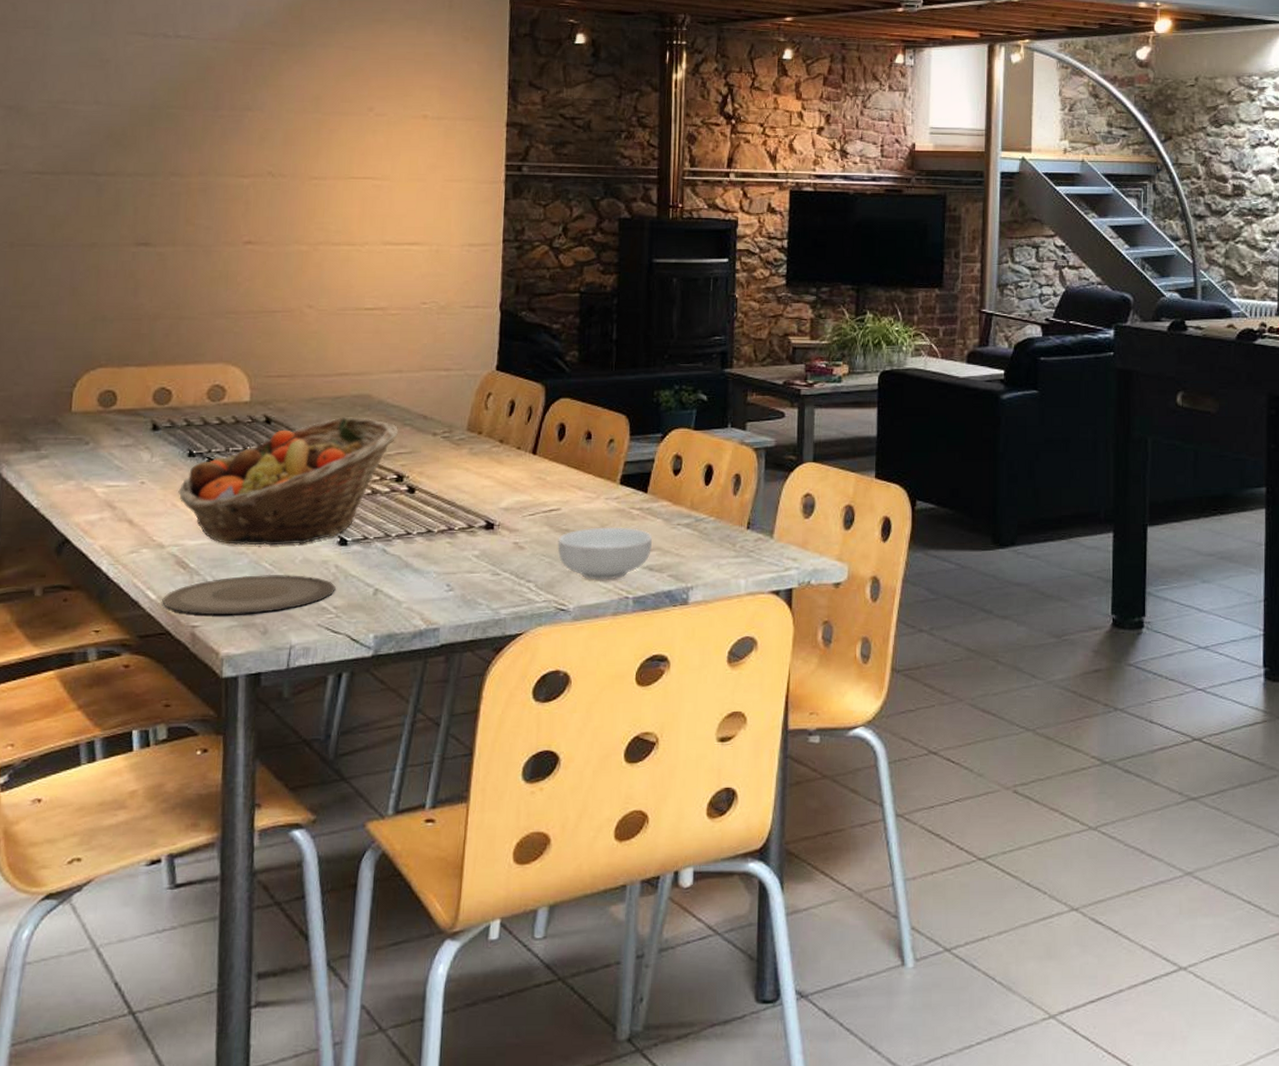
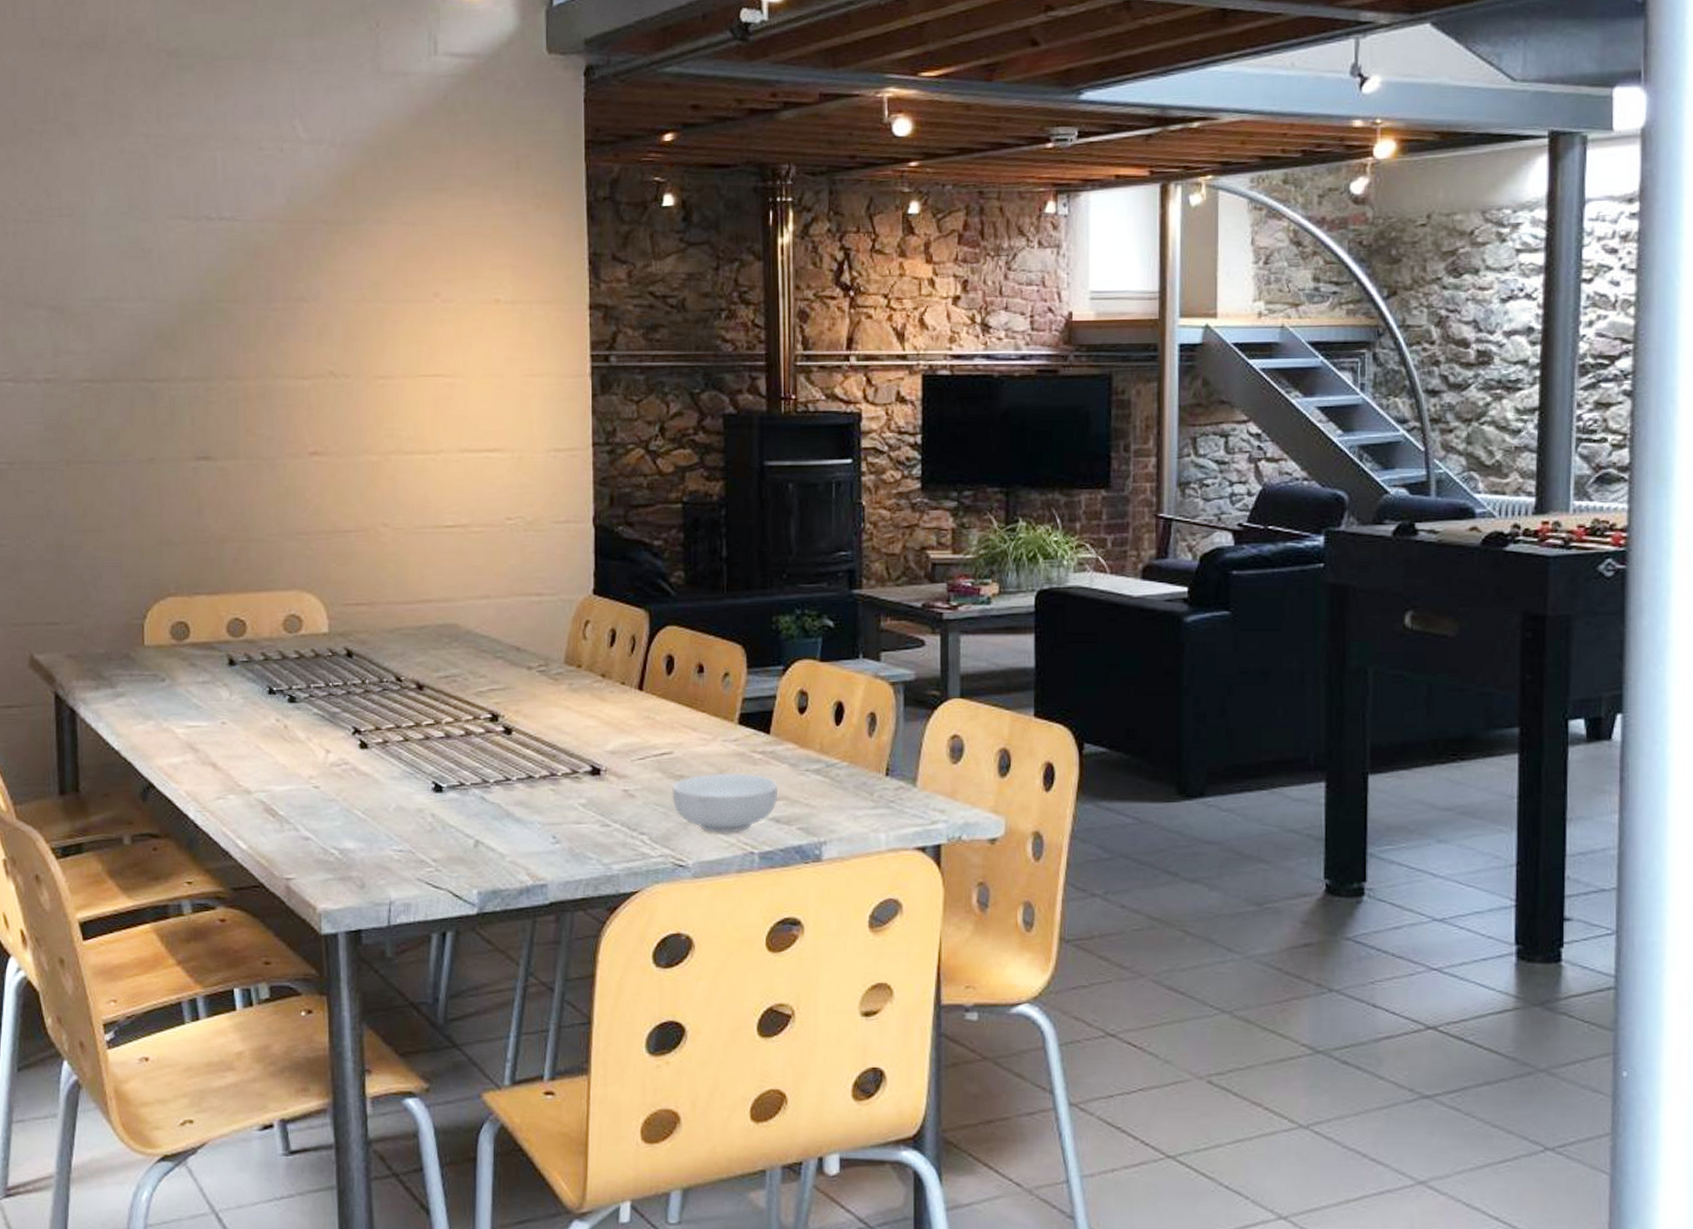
plate: present [162,574,336,616] -> none [253,823,433,868]
fruit basket: present [178,417,398,546] -> none [261,649,489,792]

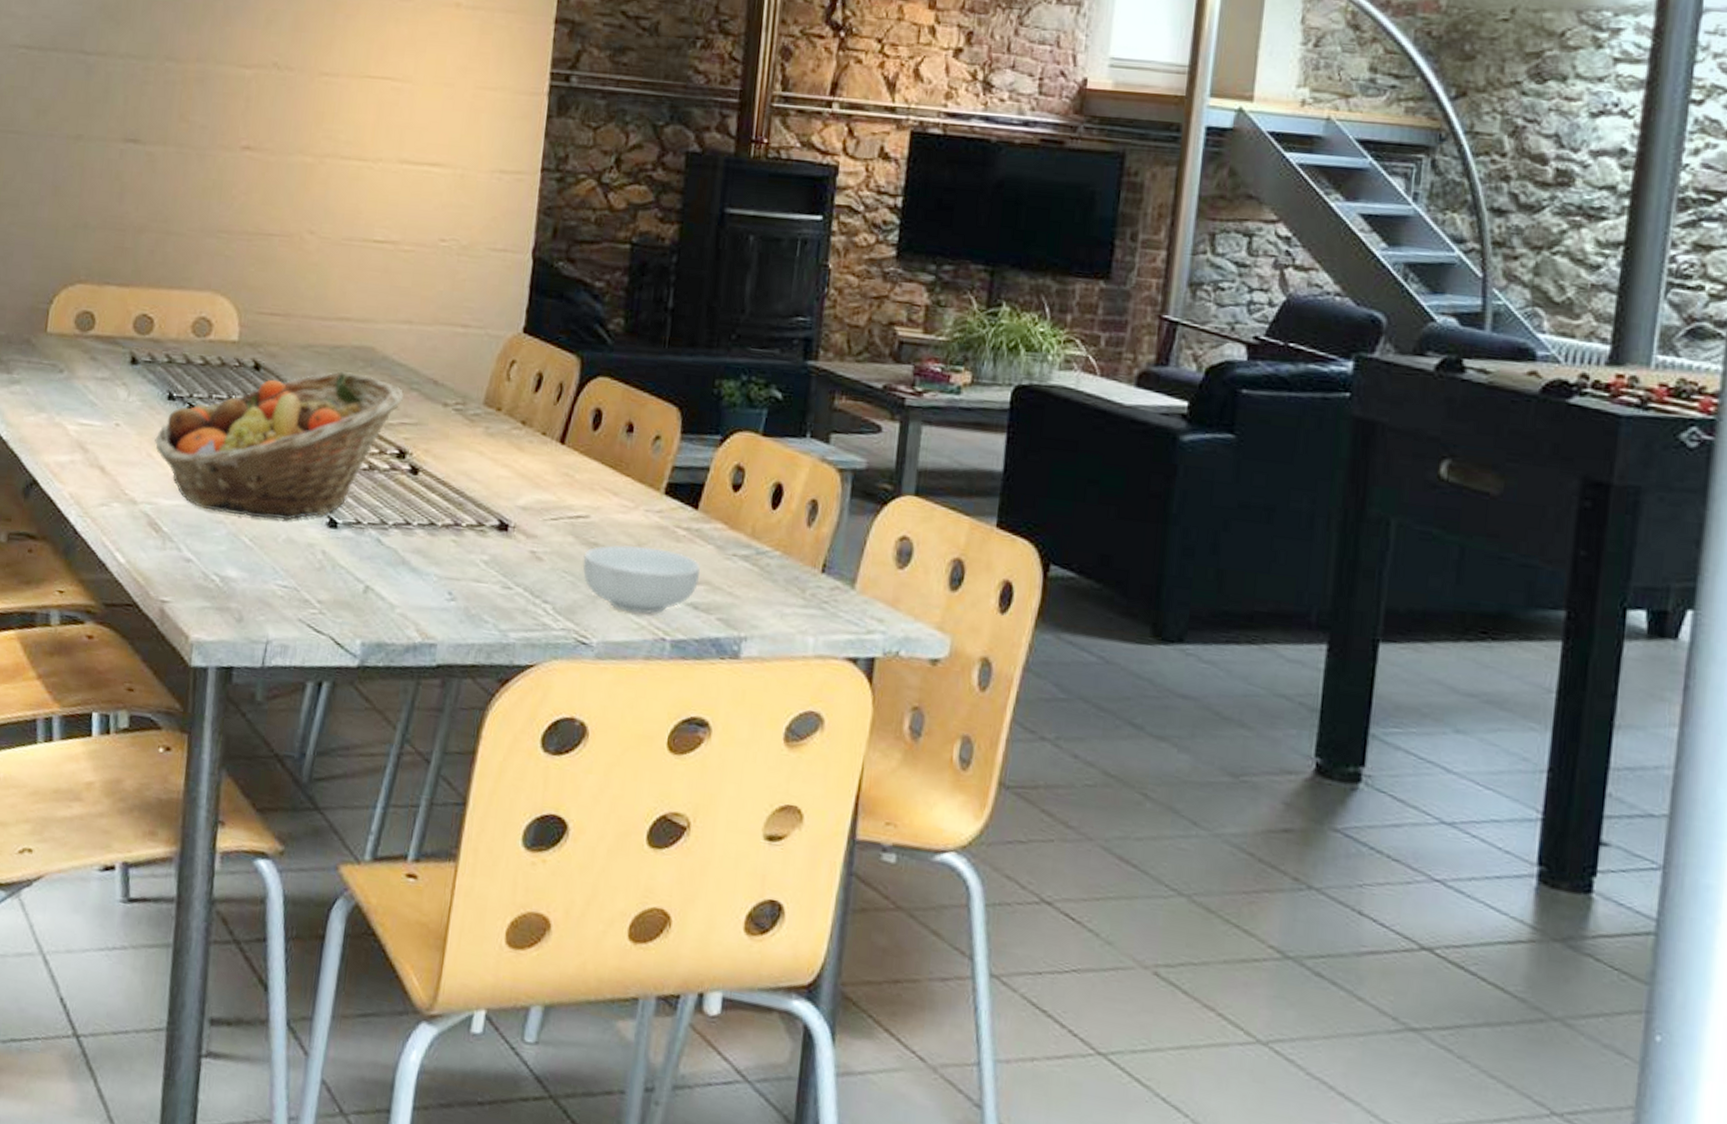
fruit basket: none [261,649,489,792] -> present [155,371,404,521]

